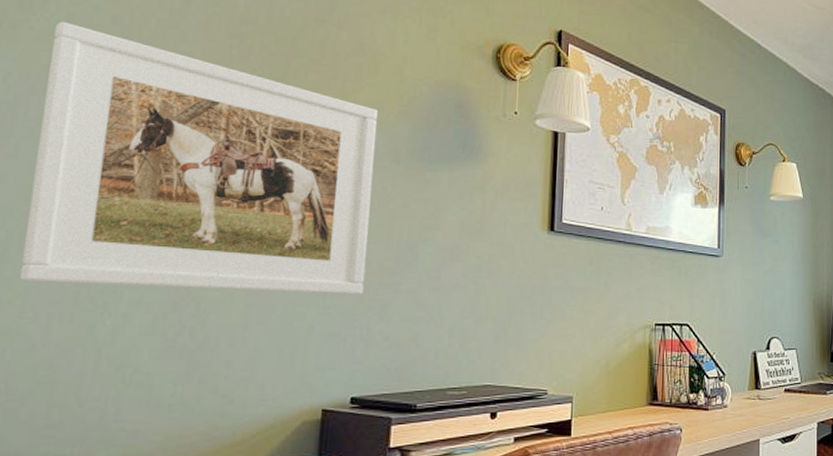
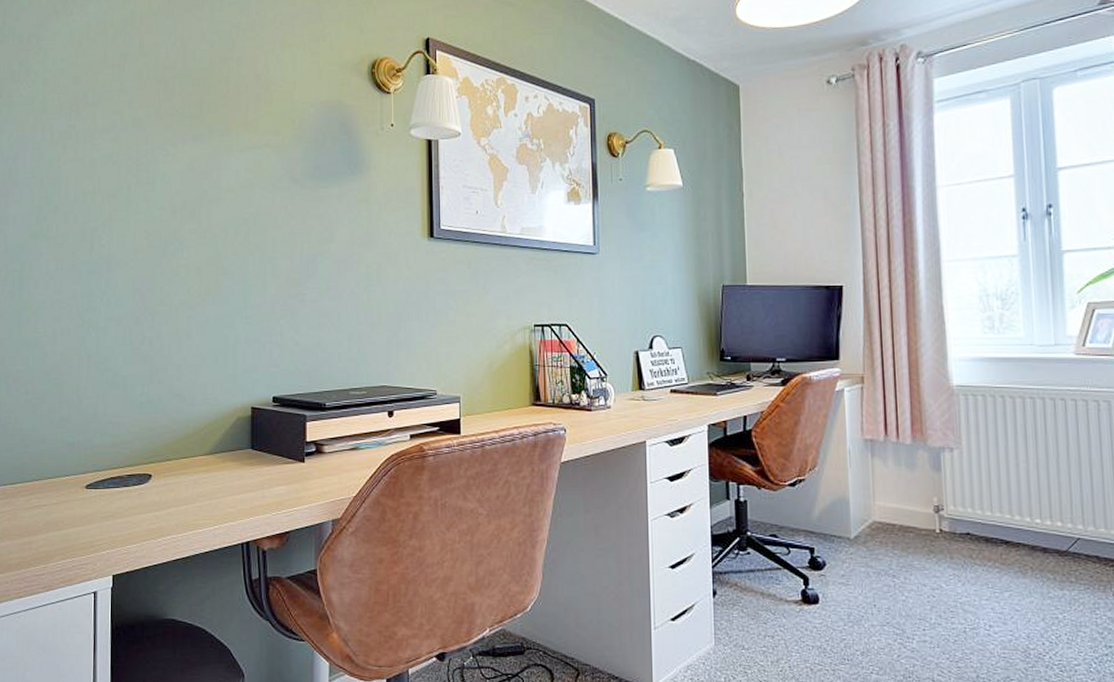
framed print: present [19,21,378,295] -> none [32,87,276,306]

